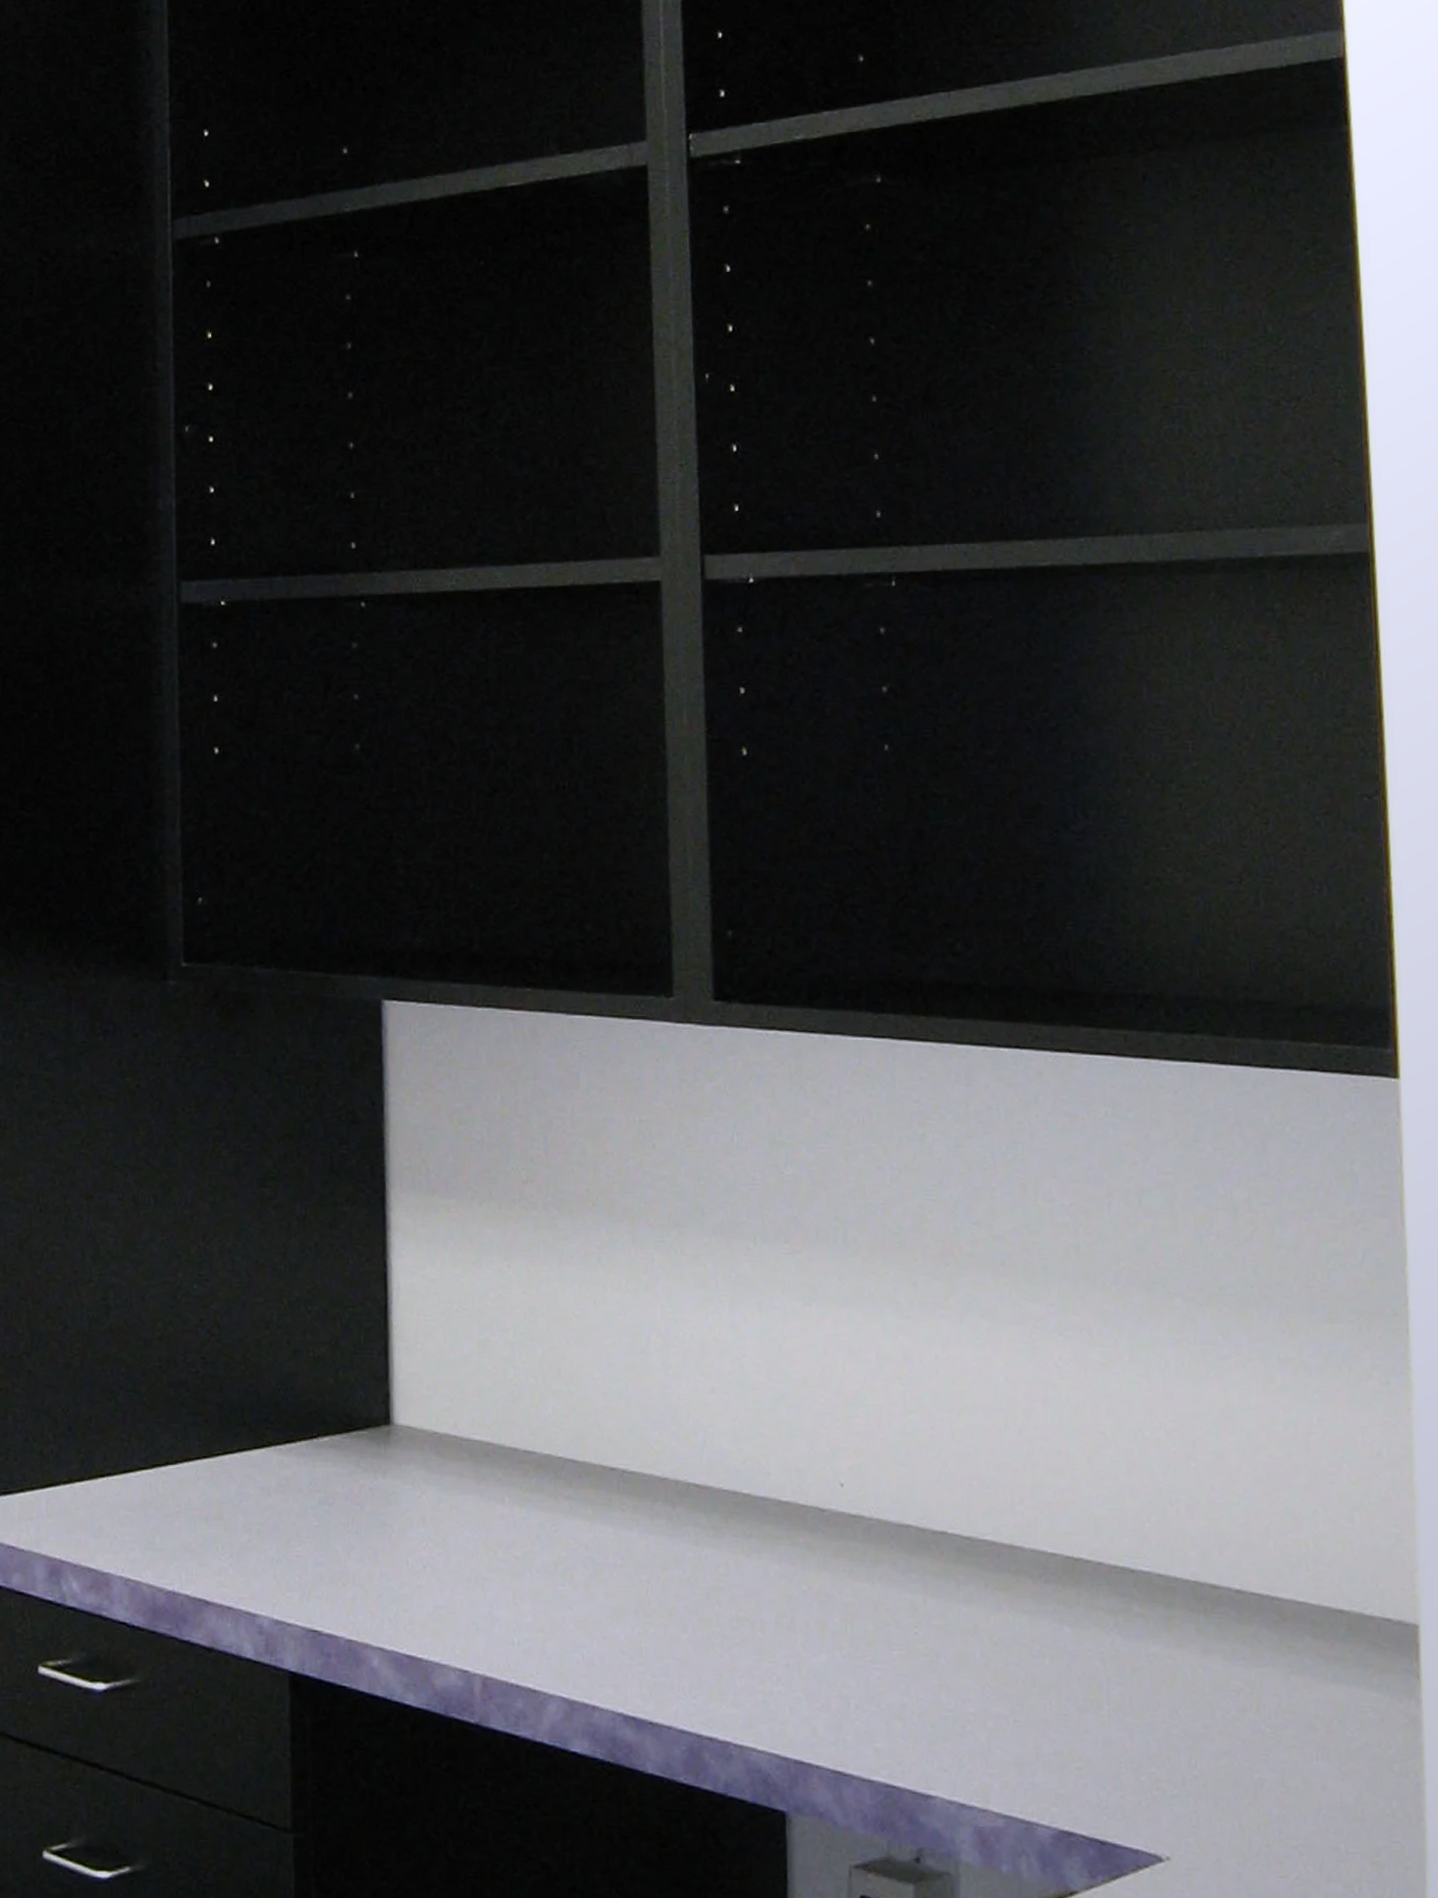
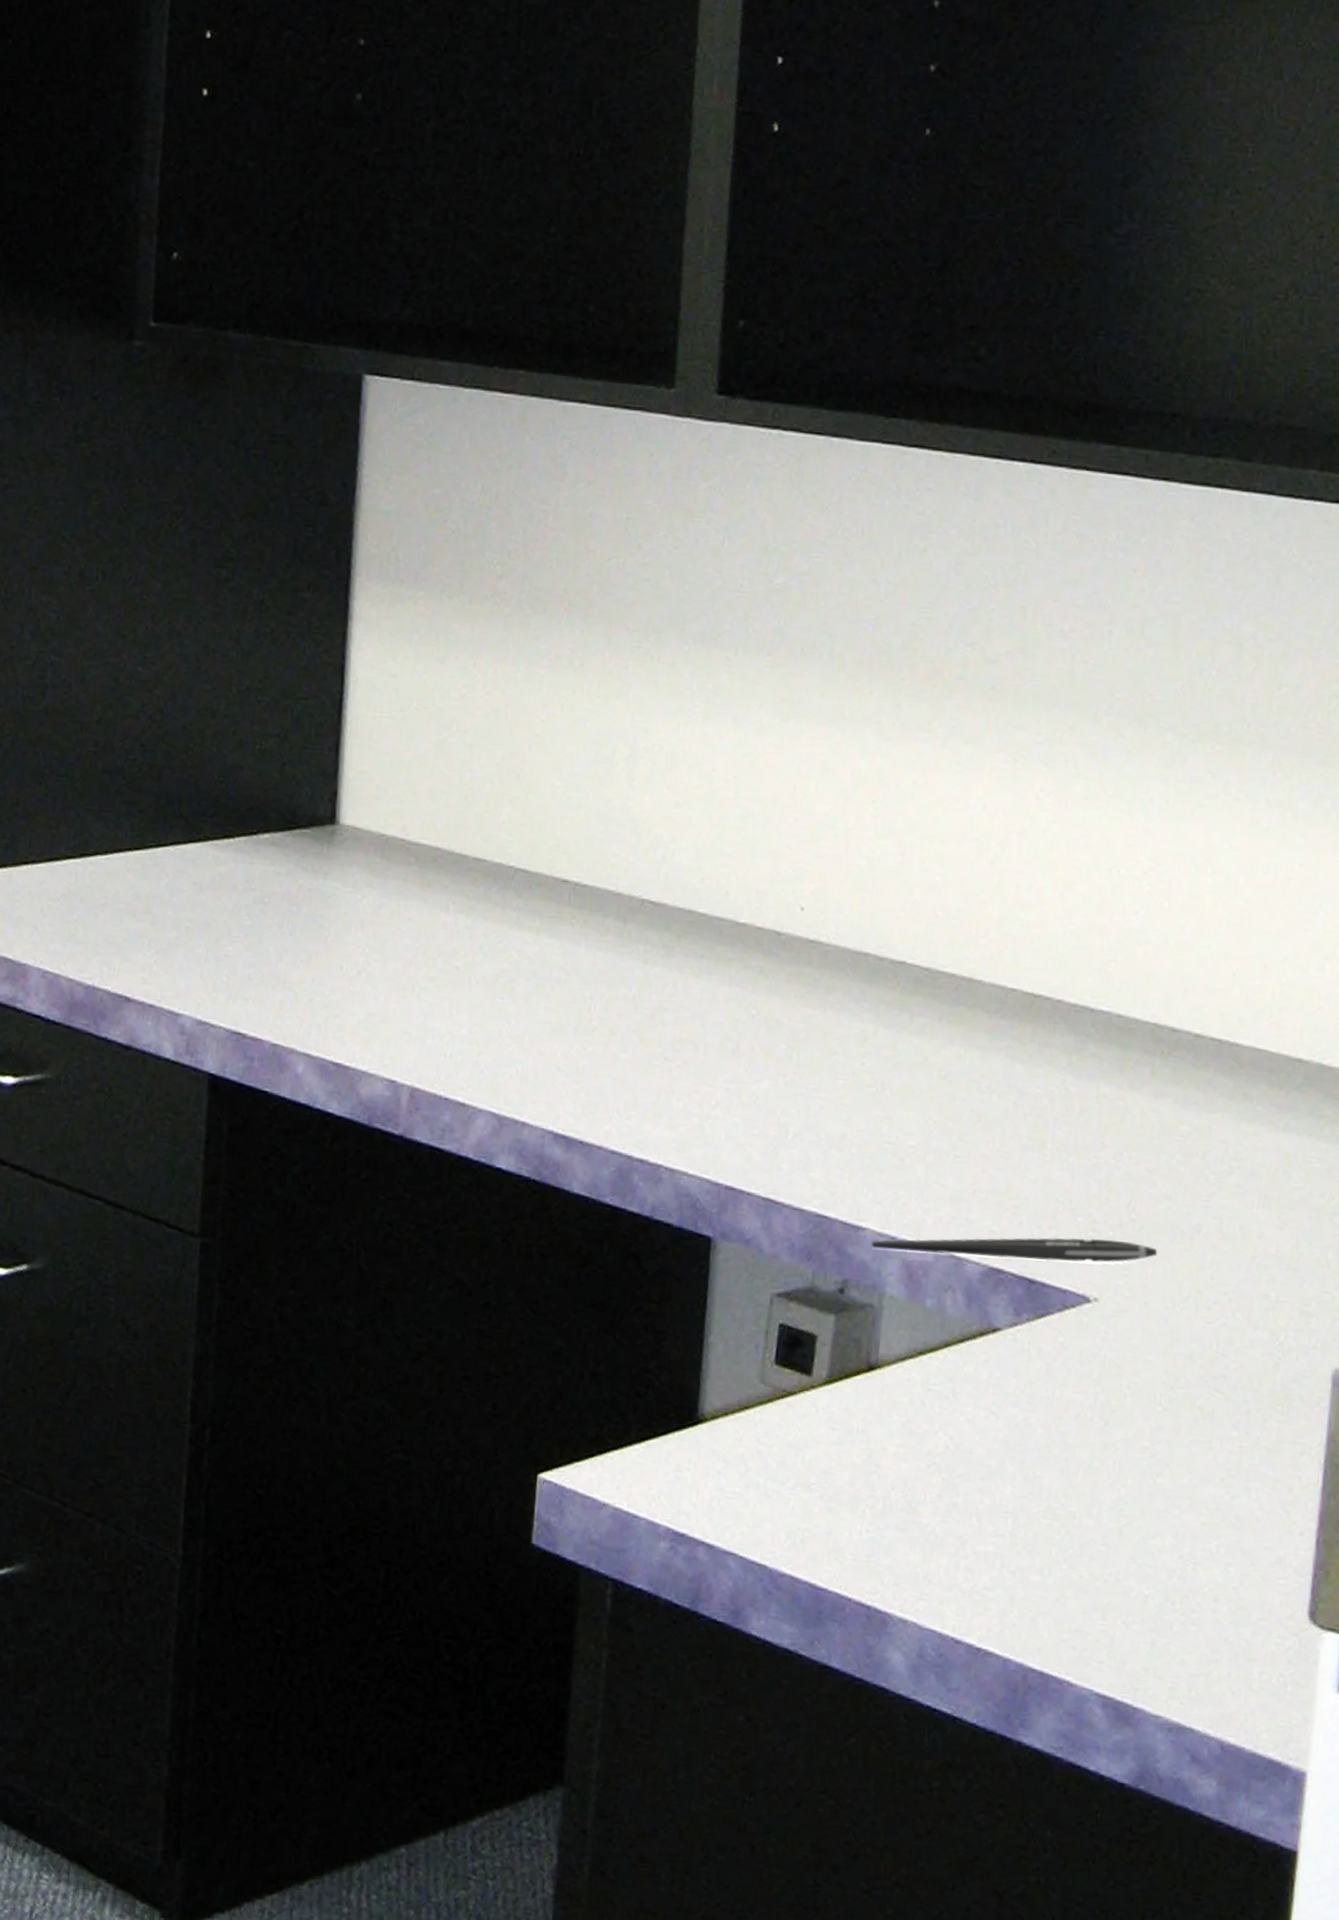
pen: none [942,1797,1224,1822] -> present [871,1237,1158,1263]

